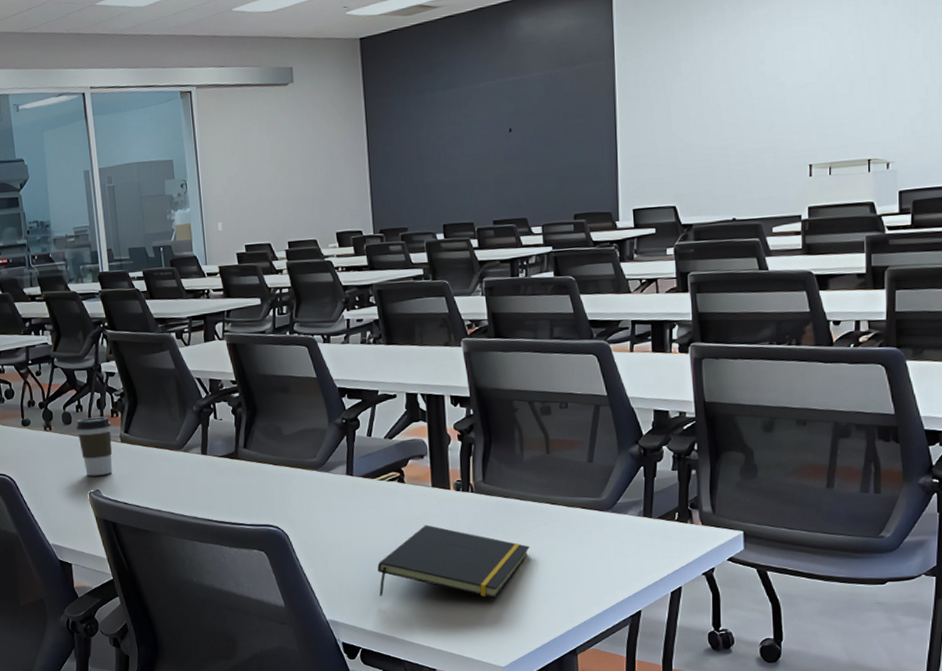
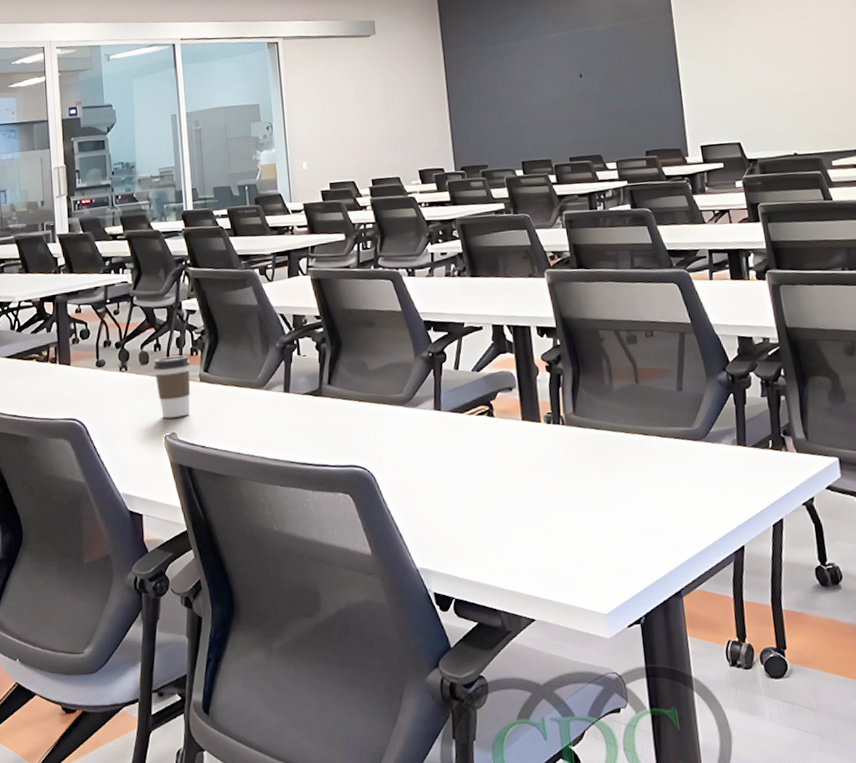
notepad: present [377,525,530,599] -> none [468,460,625,540]

